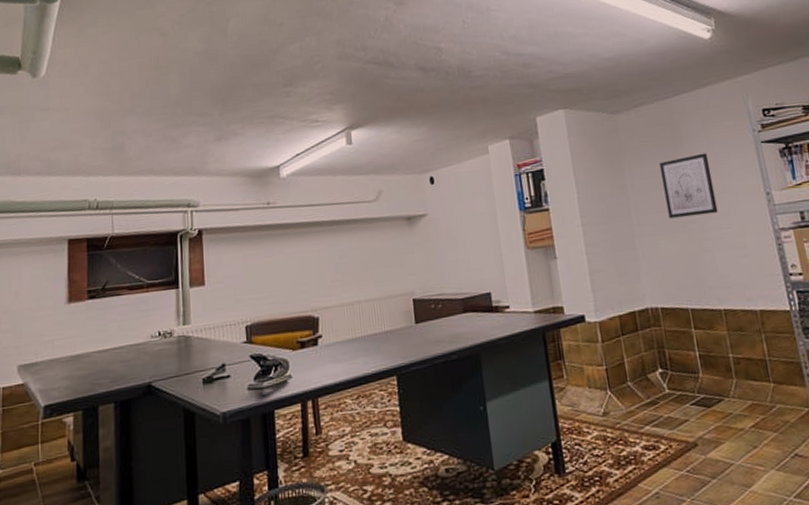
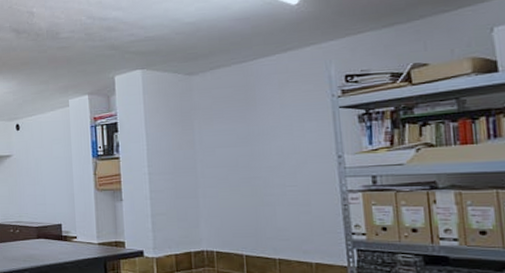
wall art: present [659,153,719,219] -> none [230,115,285,174]

